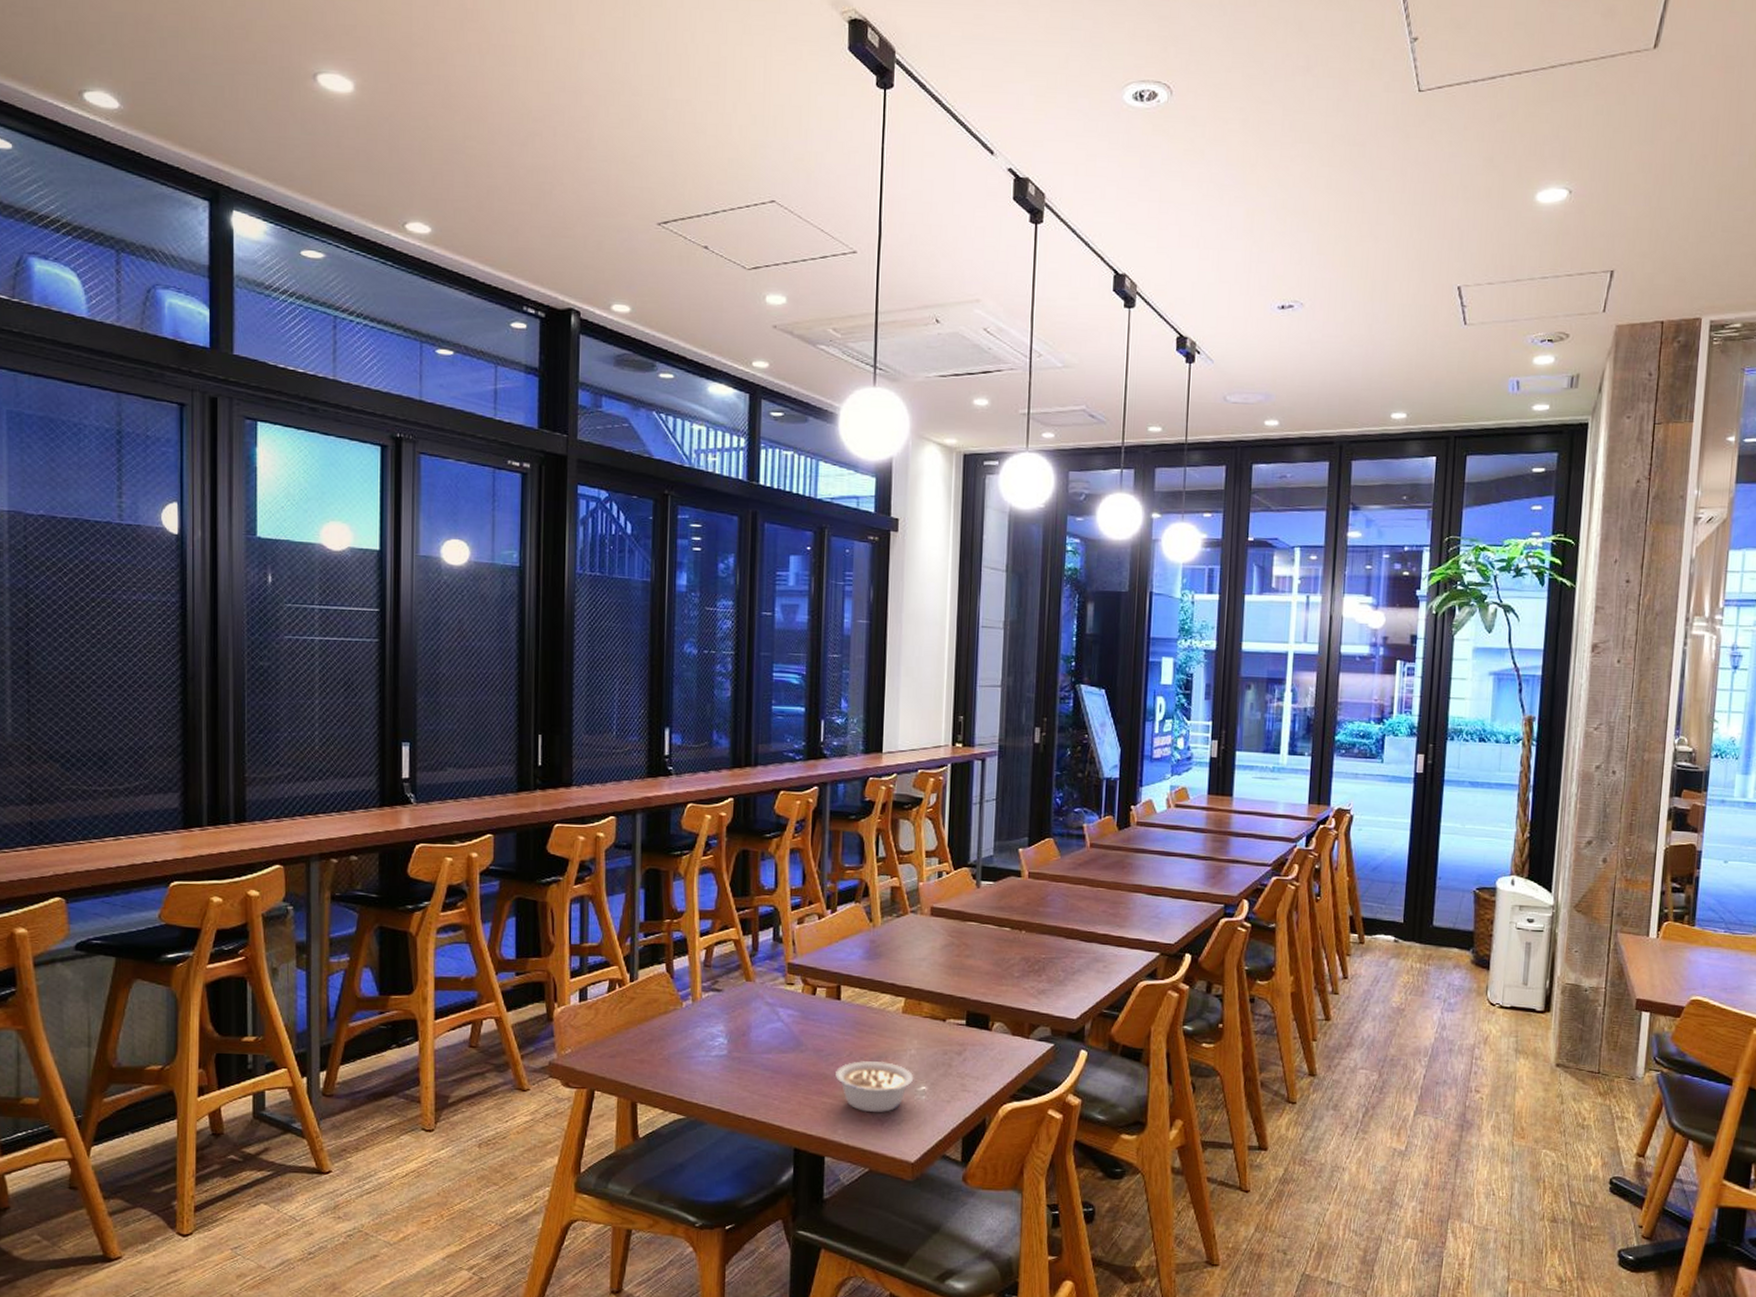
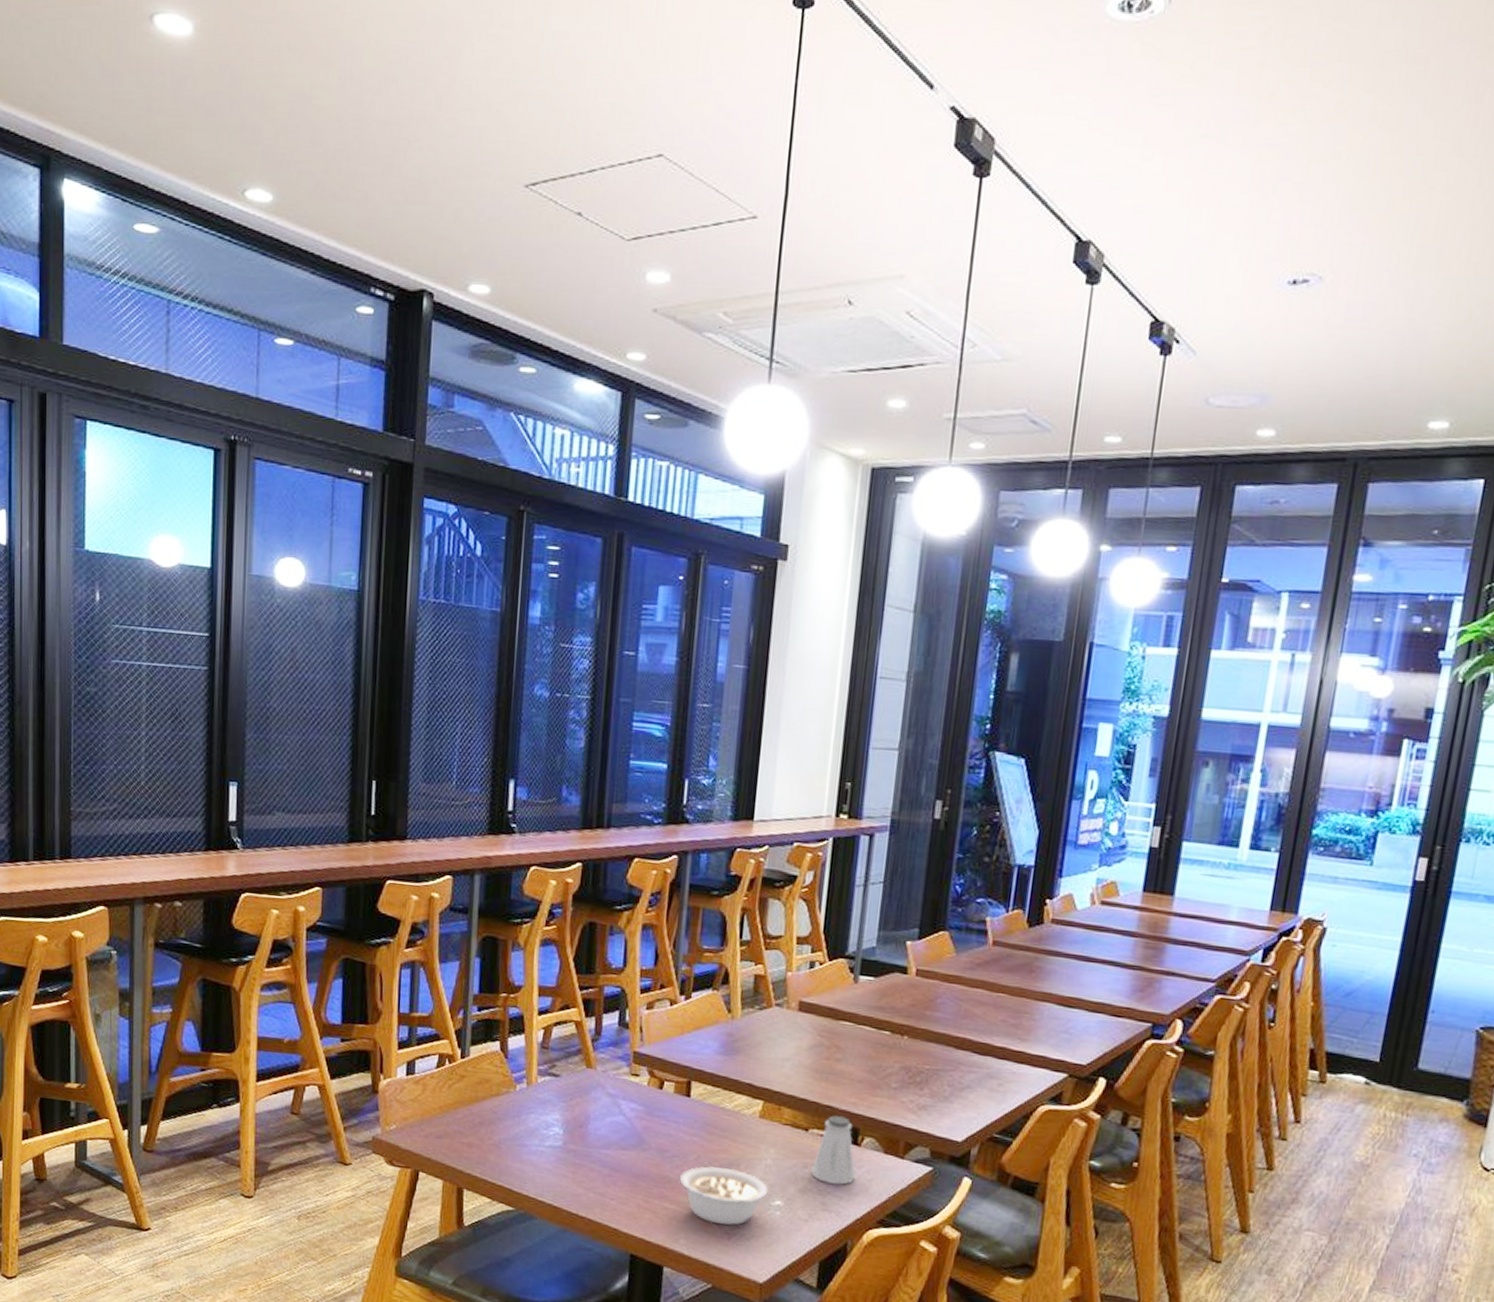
saltshaker: none [950,1005,989,1067] -> present [810,1115,856,1185]

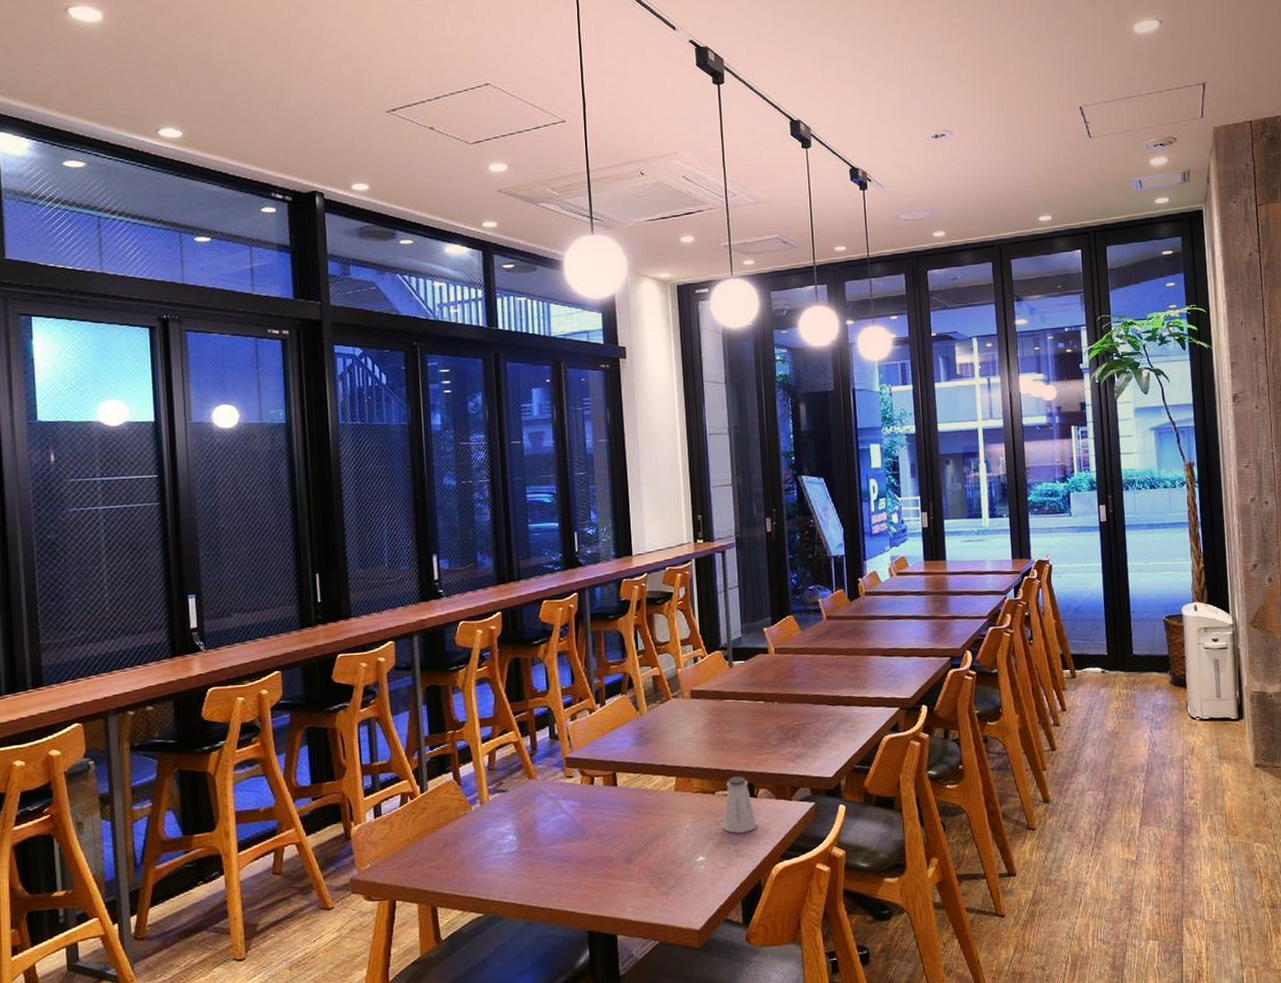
legume: present [680,1166,768,1225] -> none [619,838,692,888]

